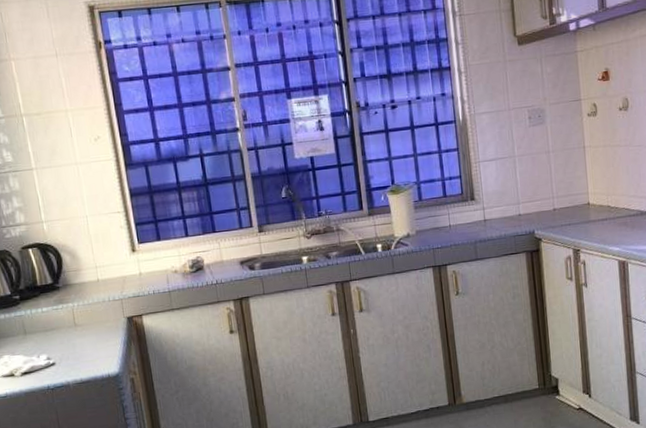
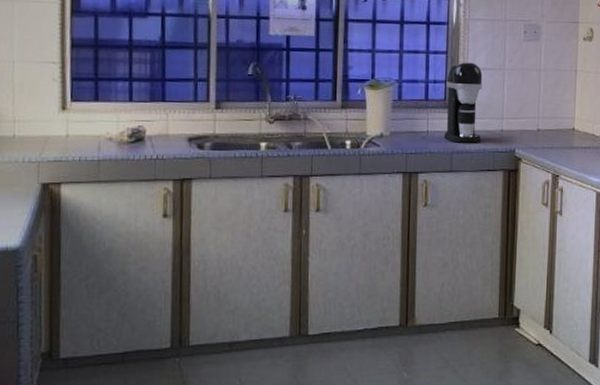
coffee maker: none [461,155,502,233] -> present [444,62,483,143]

